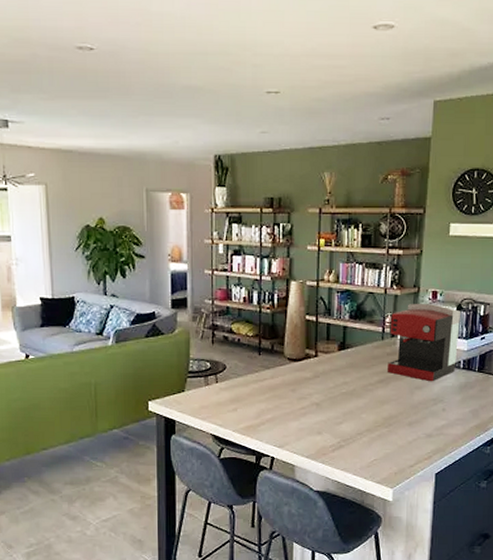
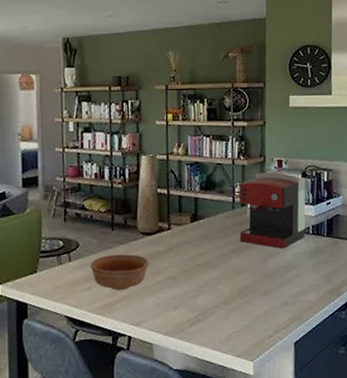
bowl: none [236,378,294,413] -> present [90,254,149,290]

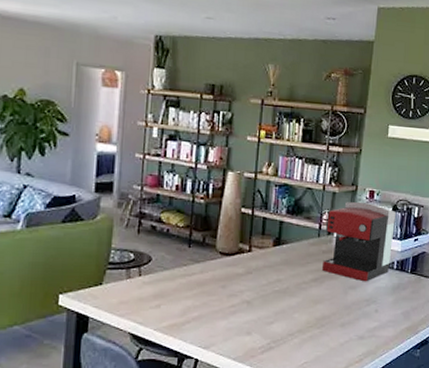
bowl: present [90,254,149,290] -> none [161,272,225,310]

